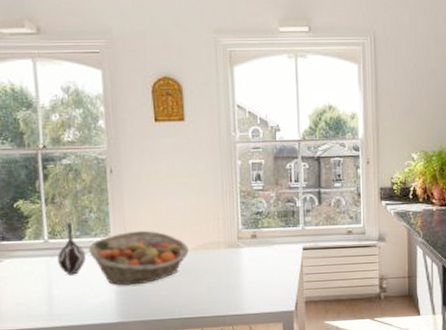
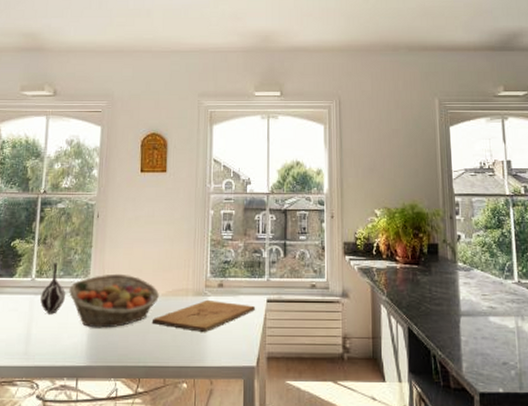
cutting board: none [183,251,292,283] -> present [151,299,256,333]

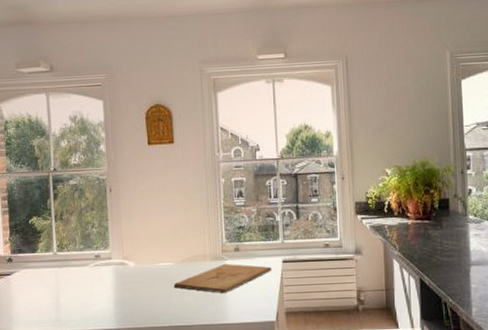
vase: present [40,263,65,314] -> none [65,237,88,285]
fruit basket: present [69,273,159,328] -> none [91,244,178,295]

